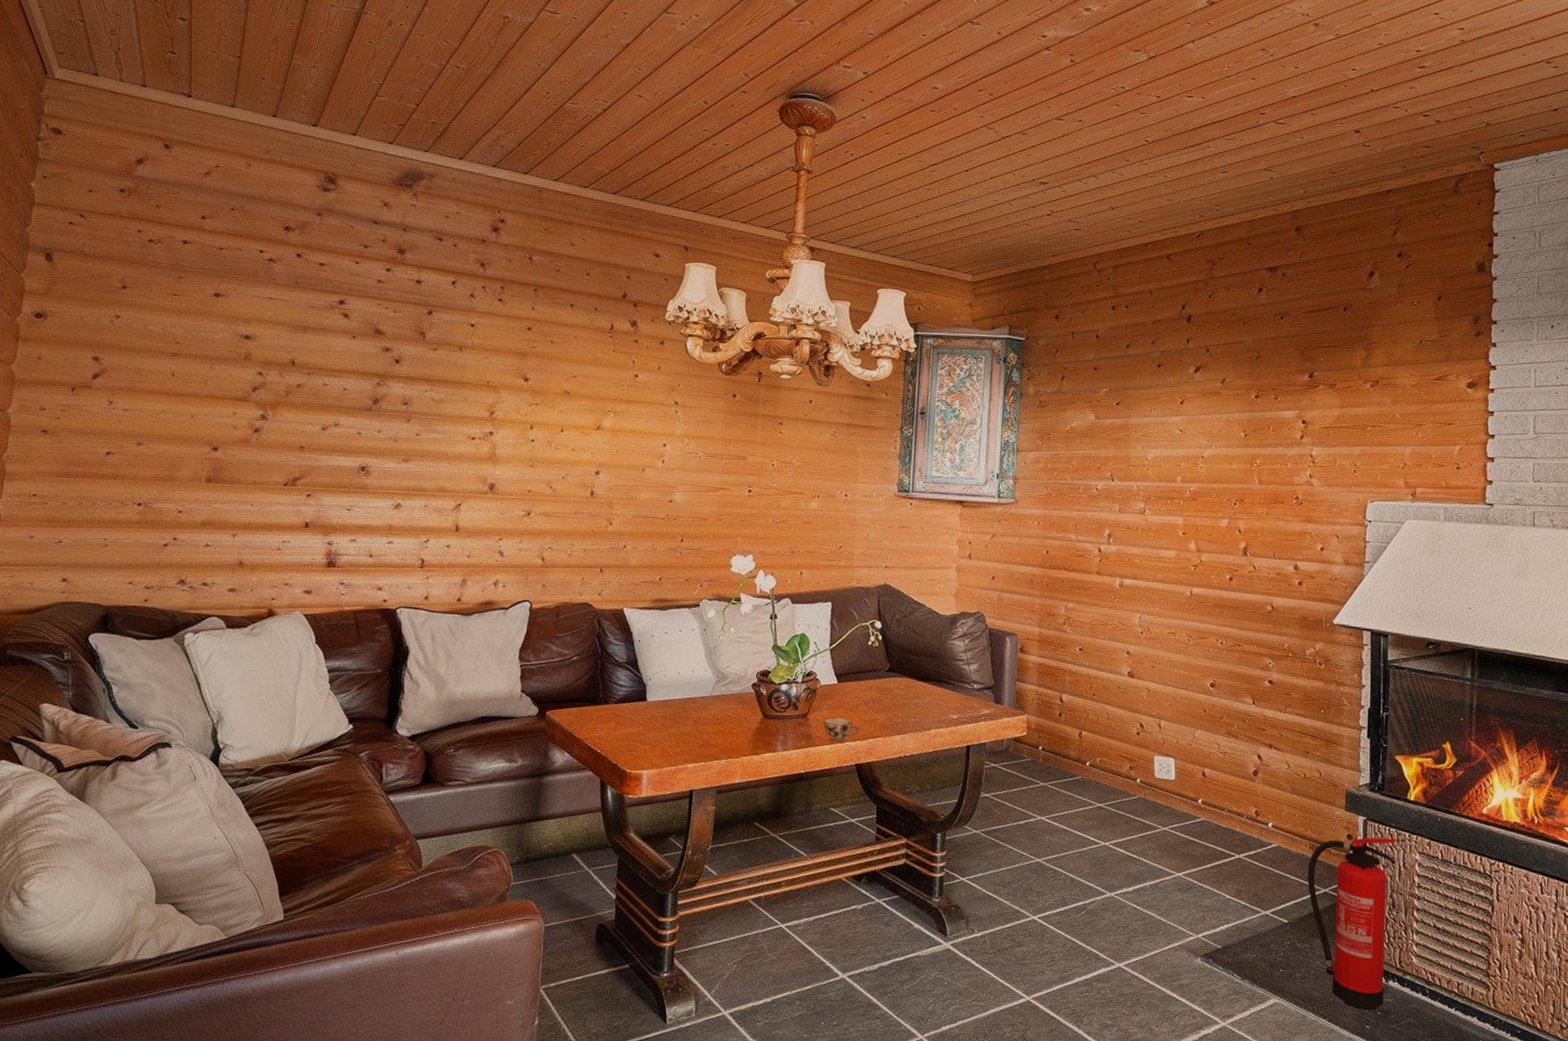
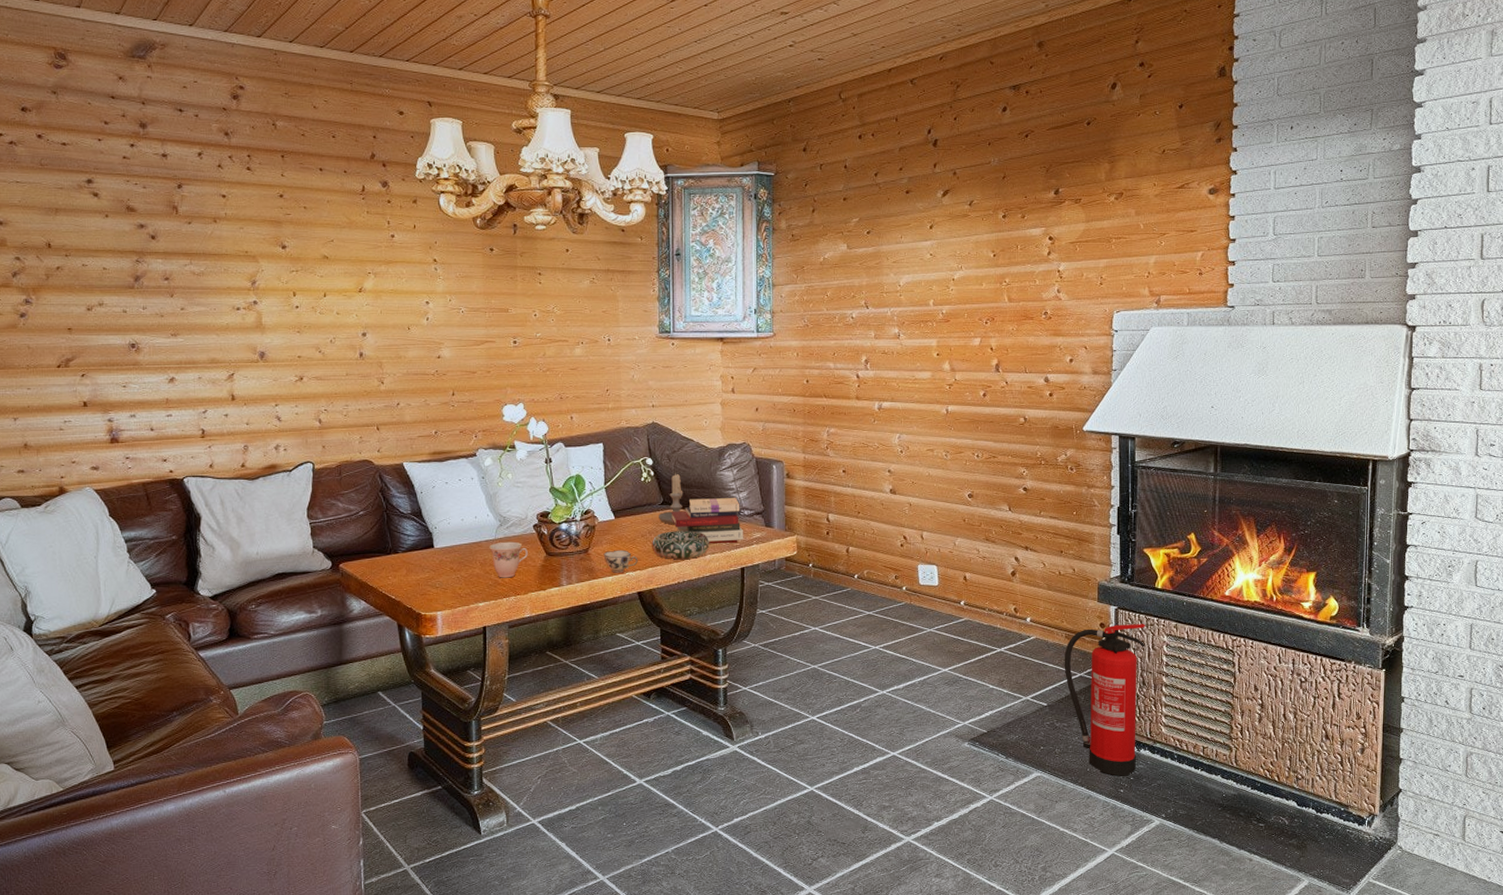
teacup: none [704,699,744,739] -> present [489,541,528,578]
decorative bowl: none [873,700,936,732] -> present [651,530,710,559]
candle: none [884,638,911,694] -> present [659,472,683,525]
books: none [896,667,972,719] -> present [671,498,744,544]

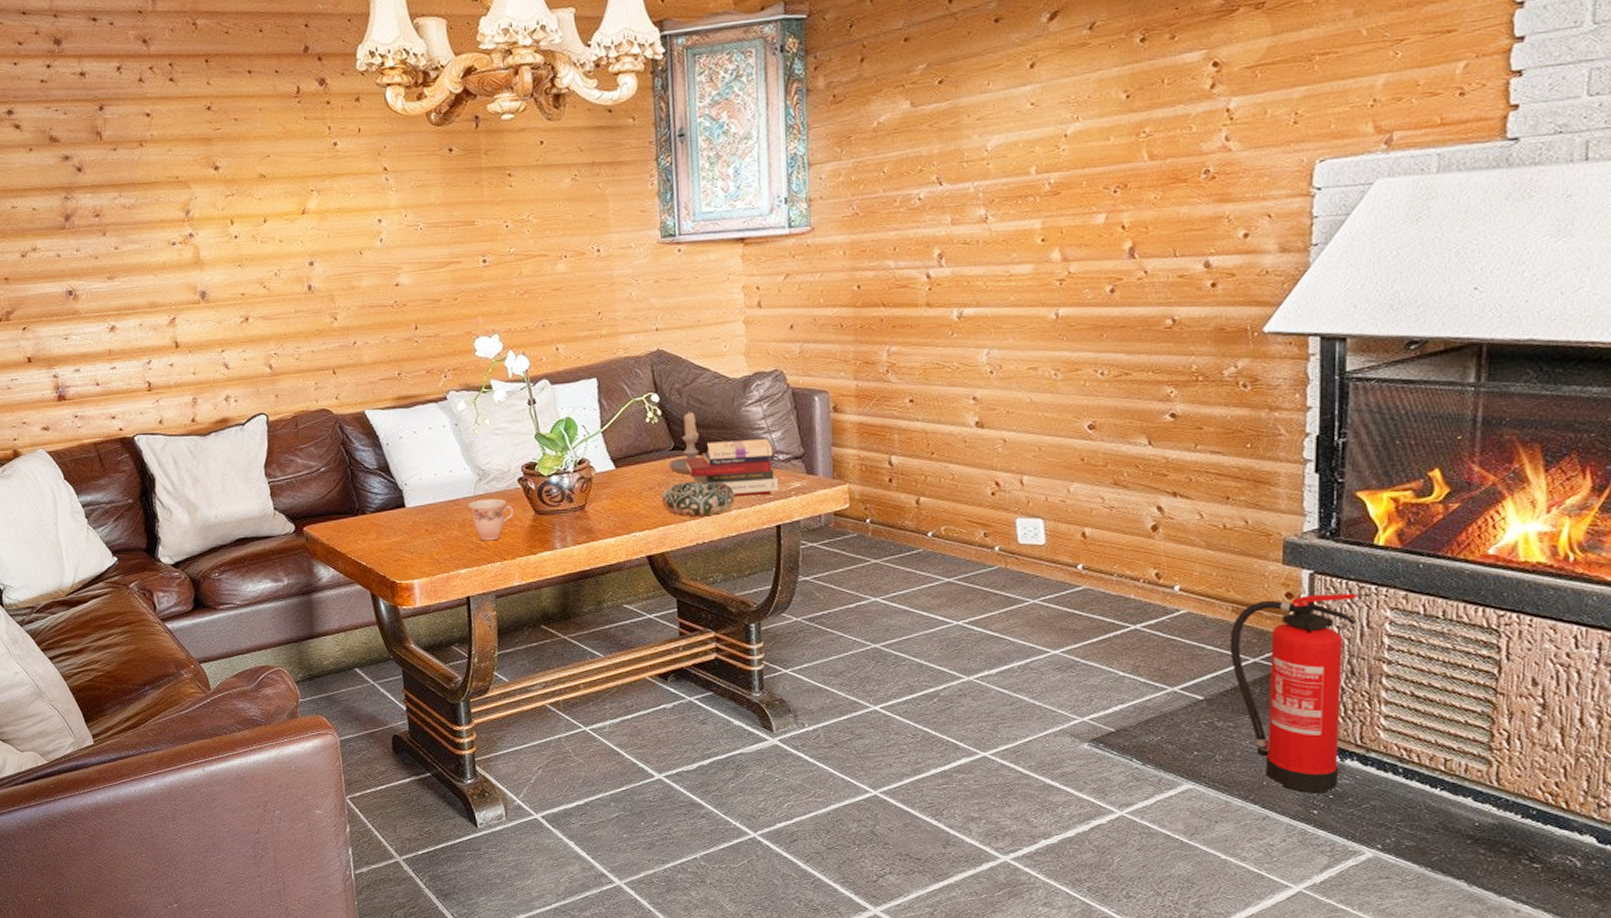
teacup: present [603,550,638,573] -> none [603,505,646,534]

